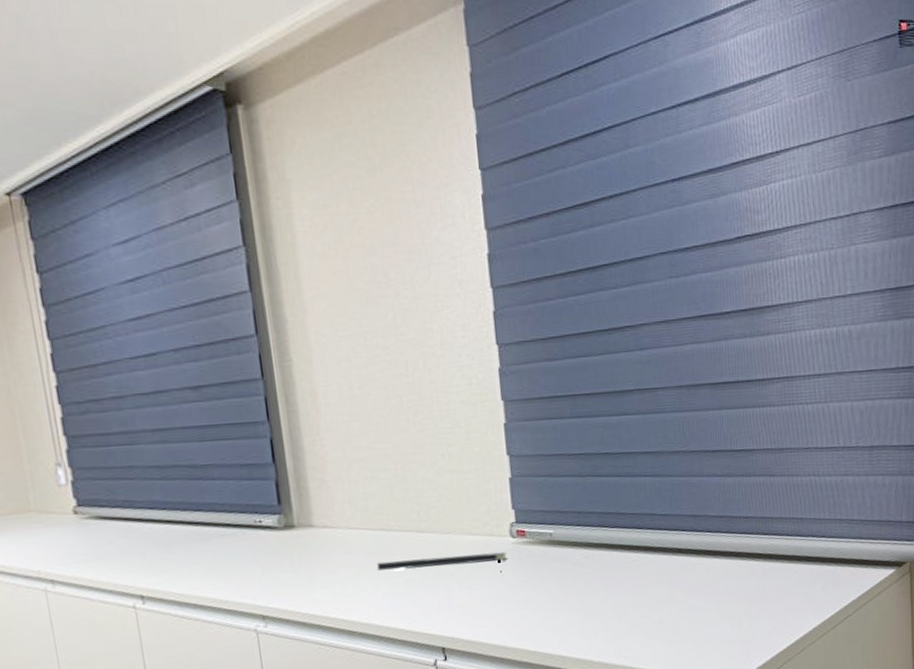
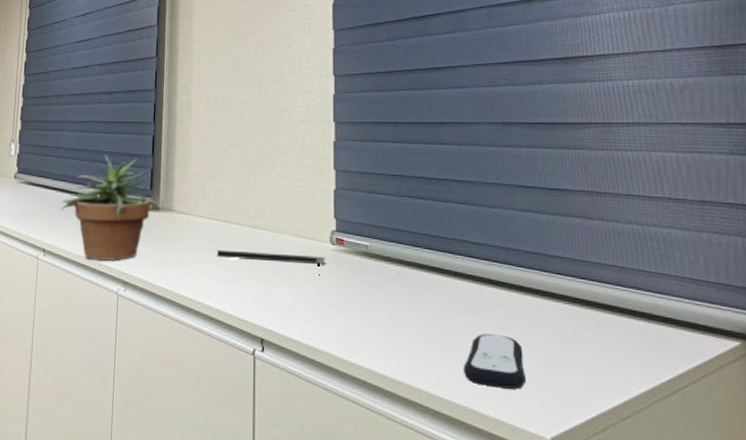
potted plant: none [152,468,304,598] -> present [60,155,166,261]
remote control: none [656,599,714,649] -> present [464,334,526,389]

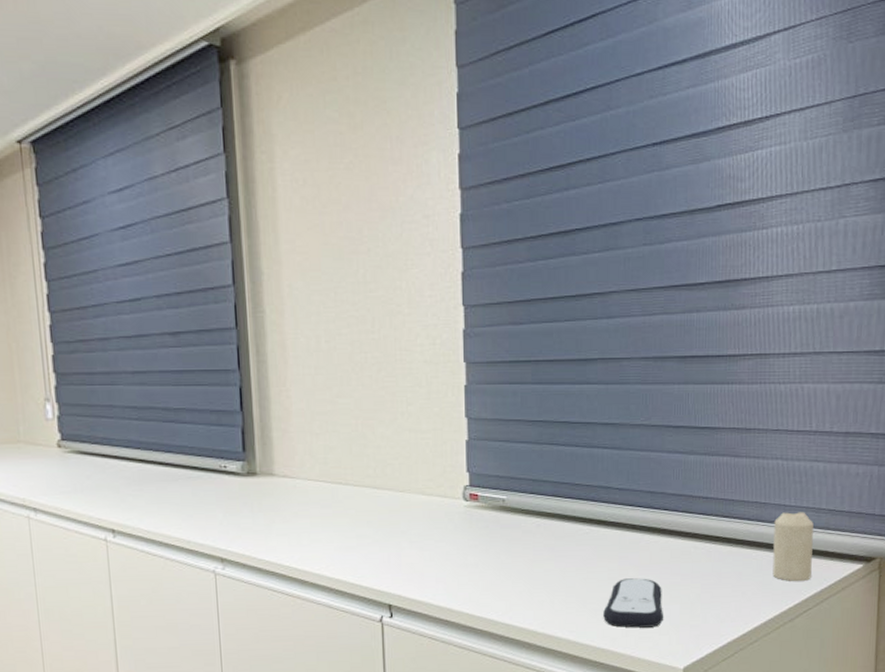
potted plant: present [60,155,166,261] -> none [126,412,265,537]
notepad: present [216,249,326,277] -> none [331,514,459,536]
candle: none [635,278,683,355] -> present [772,512,814,582]

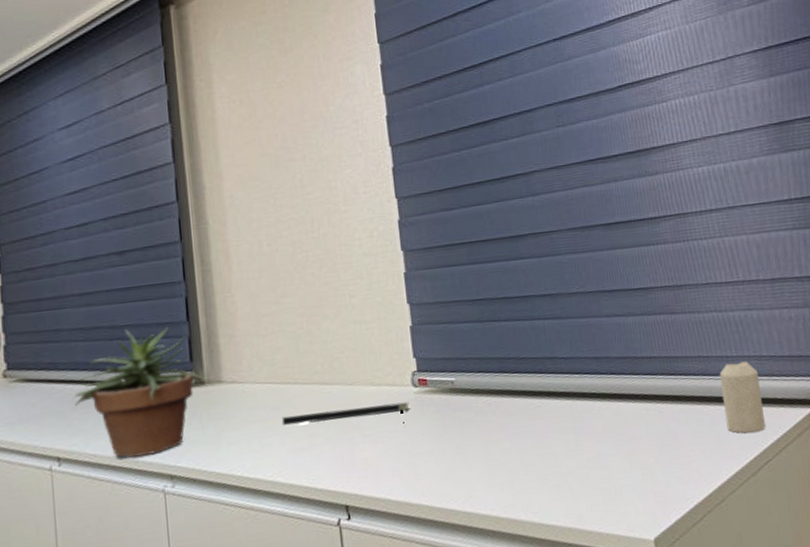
potted plant: none [126,412,265,537] -> present [72,327,214,459]
notepad: none [331,514,459,536] -> present [281,401,410,426]
remote control: present [603,578,663,628] -> none [564,447,626,502]

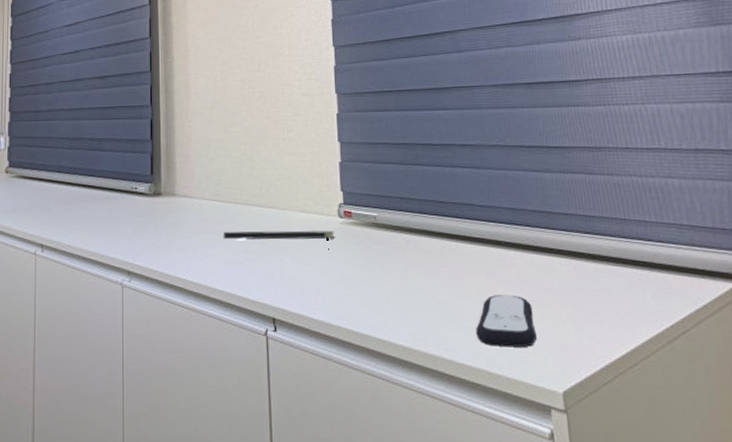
potted plant: present [72,327,214,459] -> none [56,142,168,252]
remote control: none [564,447,626,502] -> present [476,295,537,347]
candle: present [719,361,766,434] -> none [637,228,684,301]

